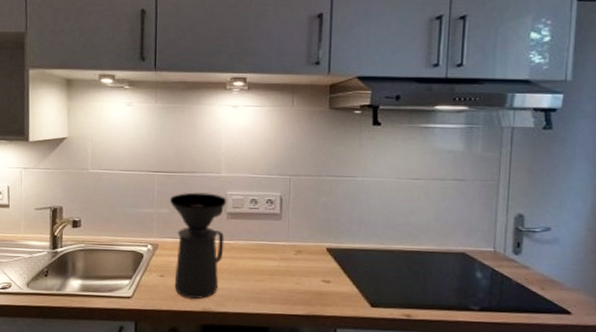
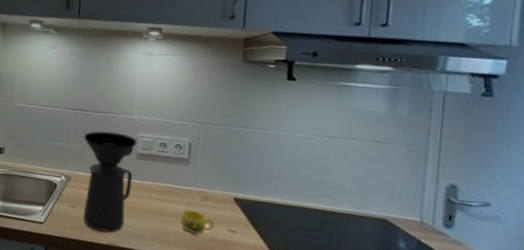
cup: none [275,265,309,289] -> present [180,209,214,235]

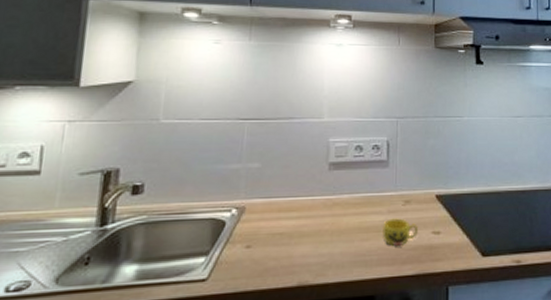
coffee maker: present [83,131,137,233] -> none [262,141,329,272]

